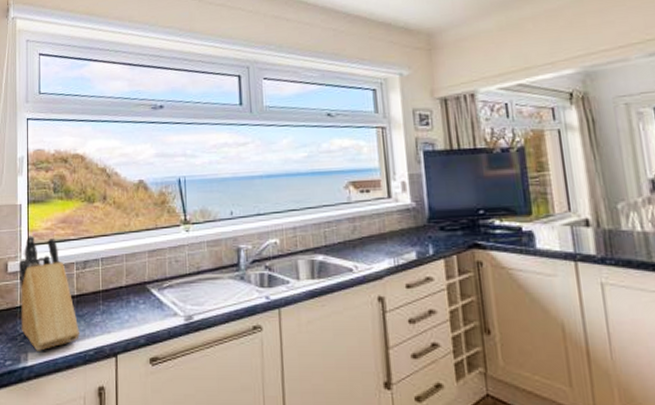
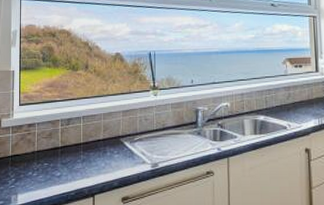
knife block: present [18,235,79,351] -> none [10,97,63,193]

